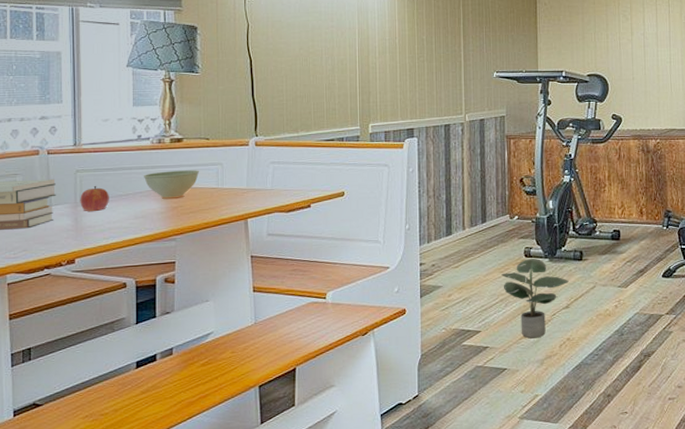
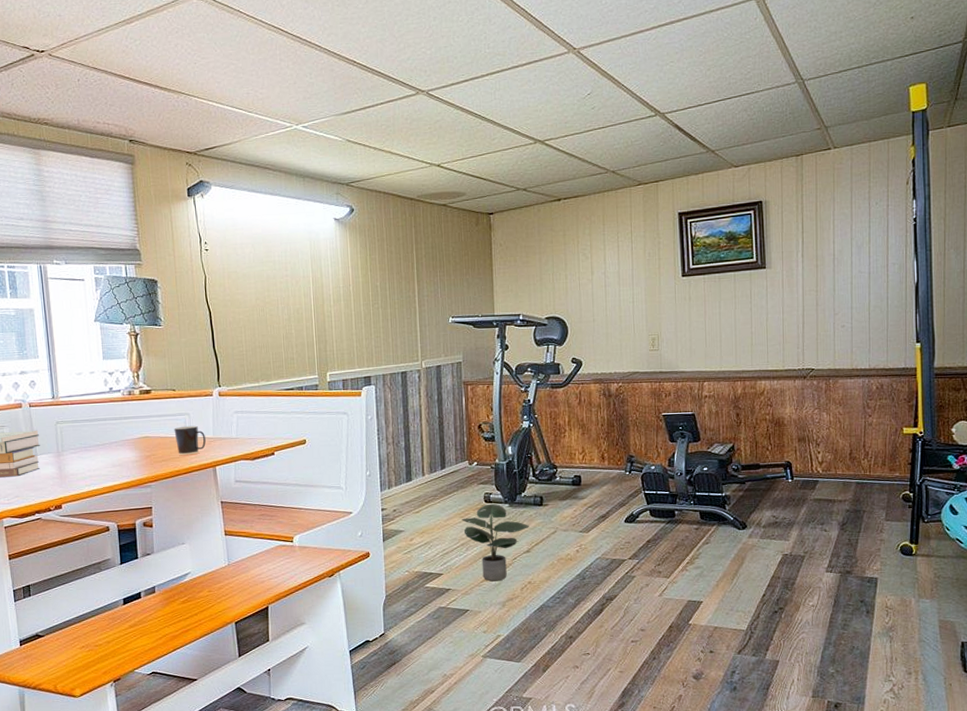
fruit: present [80,185,109,212] -> none [61,436,88,461]
bowl: present [143,170,200,200] -> none [117,420,169,449]
mug: none [205,176,238,208] -> present [174,425,206,456]

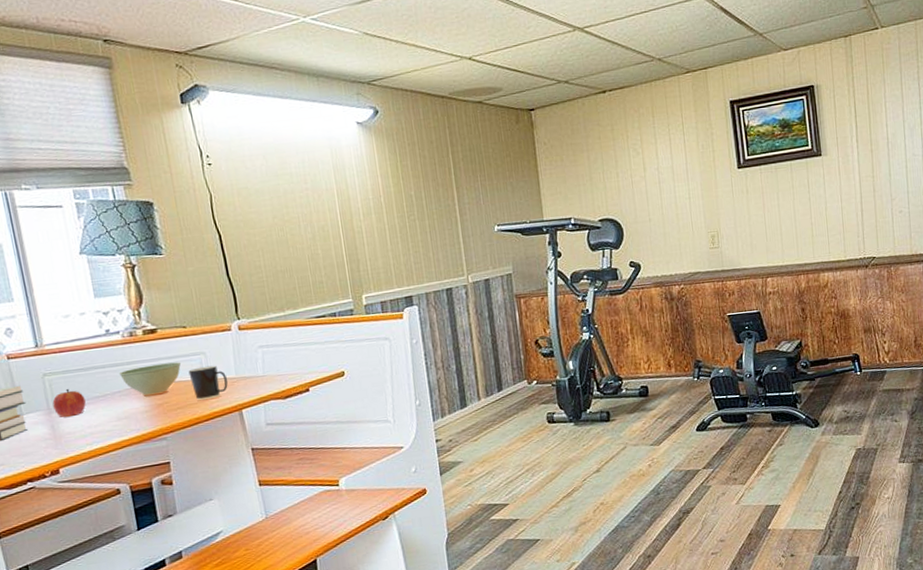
fruit: none [61,436,88,461] -> present [52,388,86,418]
bowl: none [117,420,169,449] -> present [118,362,182,398]
potted plant: present [462,503,529,582] -> none [525,423,598,507]

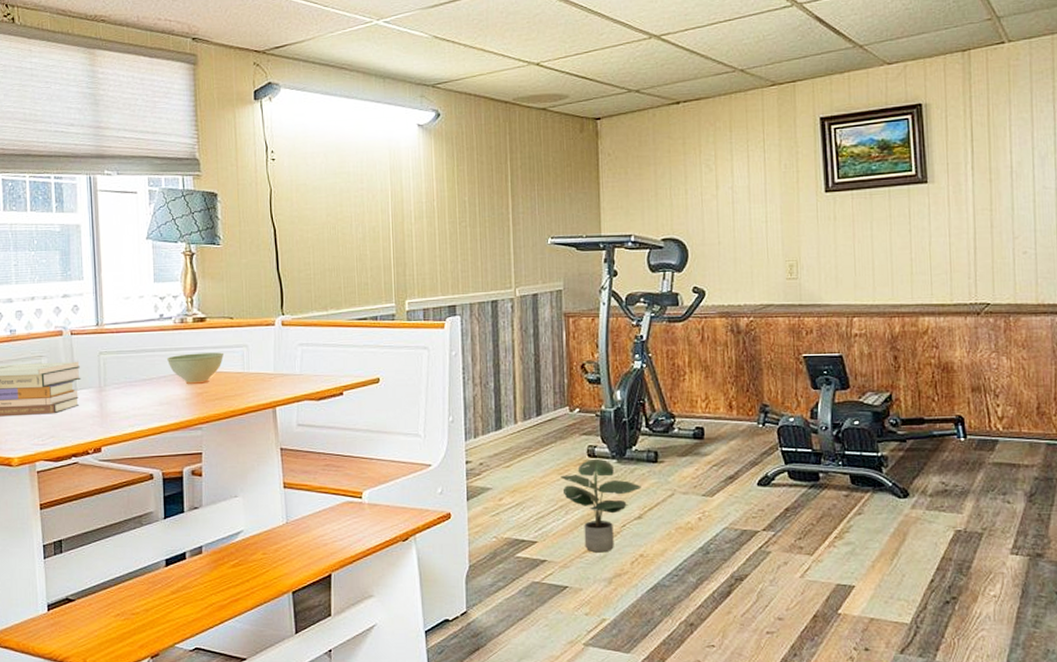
fruit: present [52,388,86,418] -> none [104,368,133,397]
mug: present [188,365,228,401] -> none [230,359,265,394]
potted plant: none [525,423,598,507] -> present [560,458,641,553]

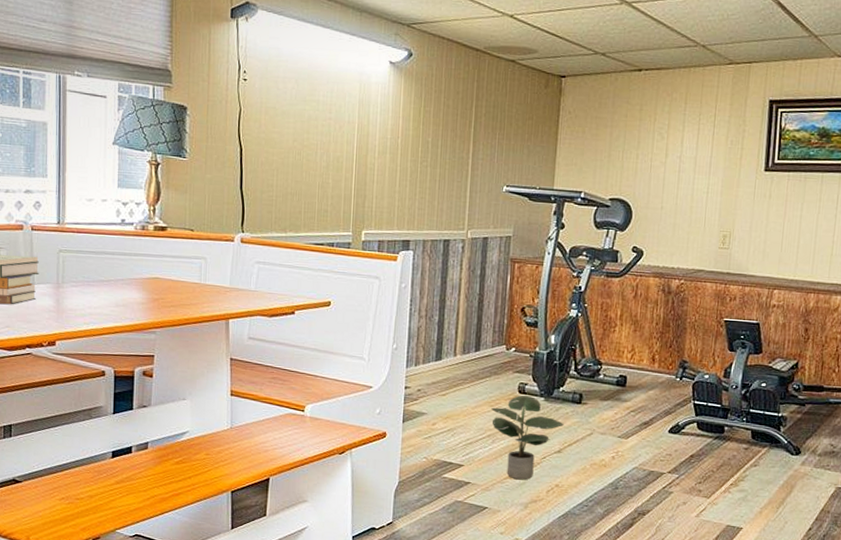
bowl: present [166,352,225,385] -> none [125,260,183,291]

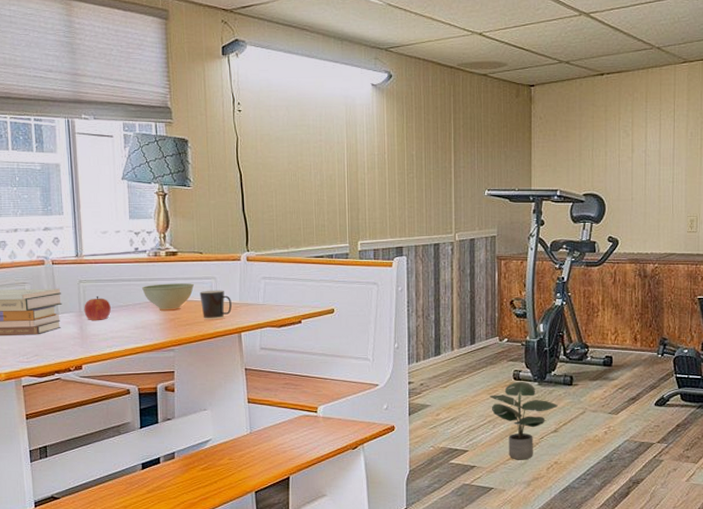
fruit: none [62,267,91,295] -> present [84,295,111,321]
bowl: none [125,260,183,291] -> present [141,283,195,312]
mug: none [187,271,221,304] -> present [200,290,232,320]

